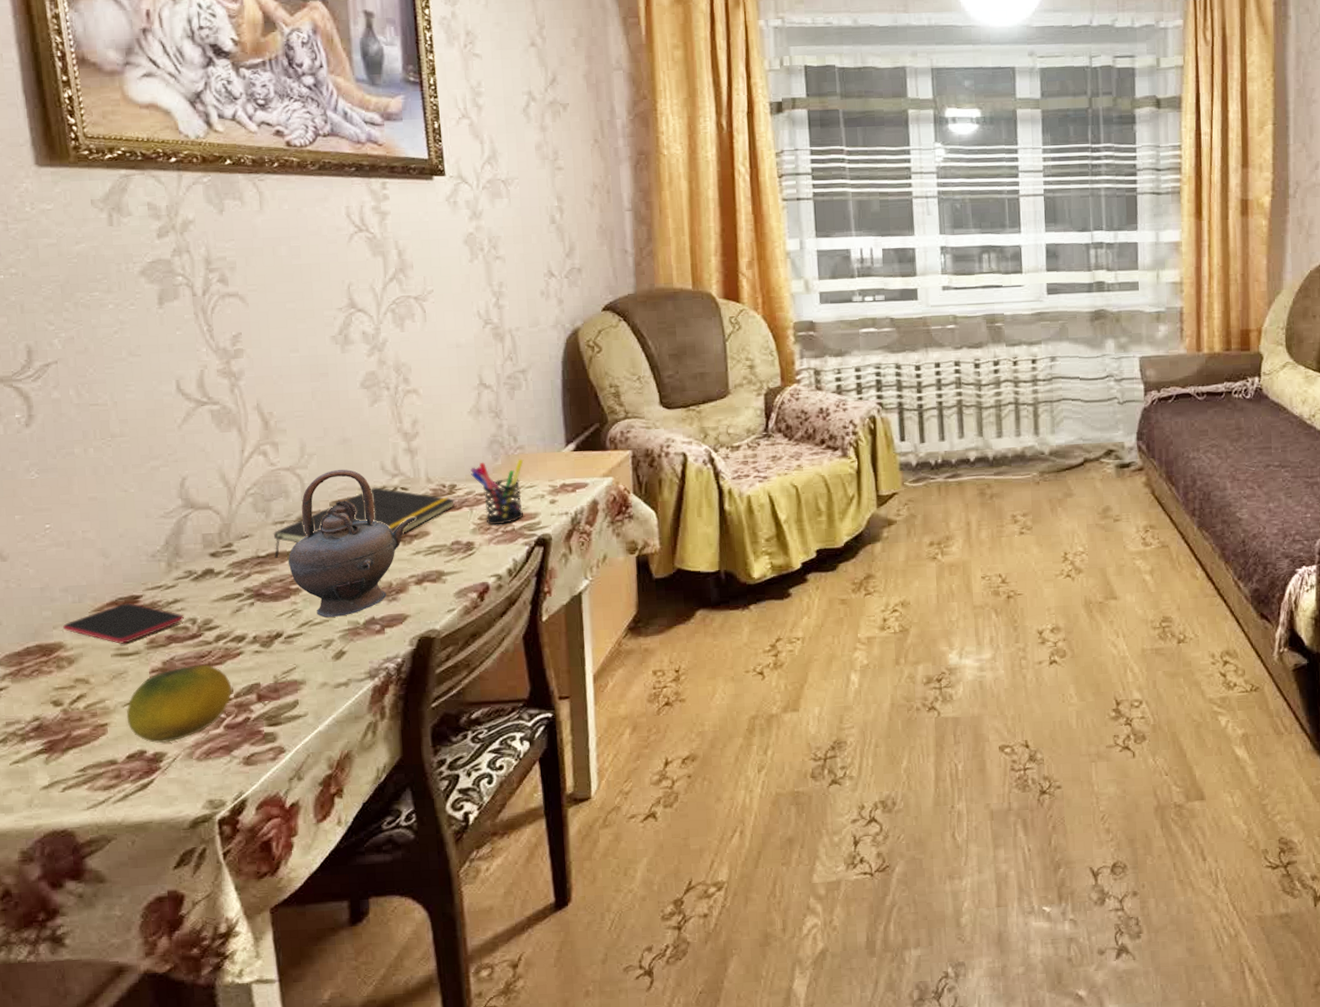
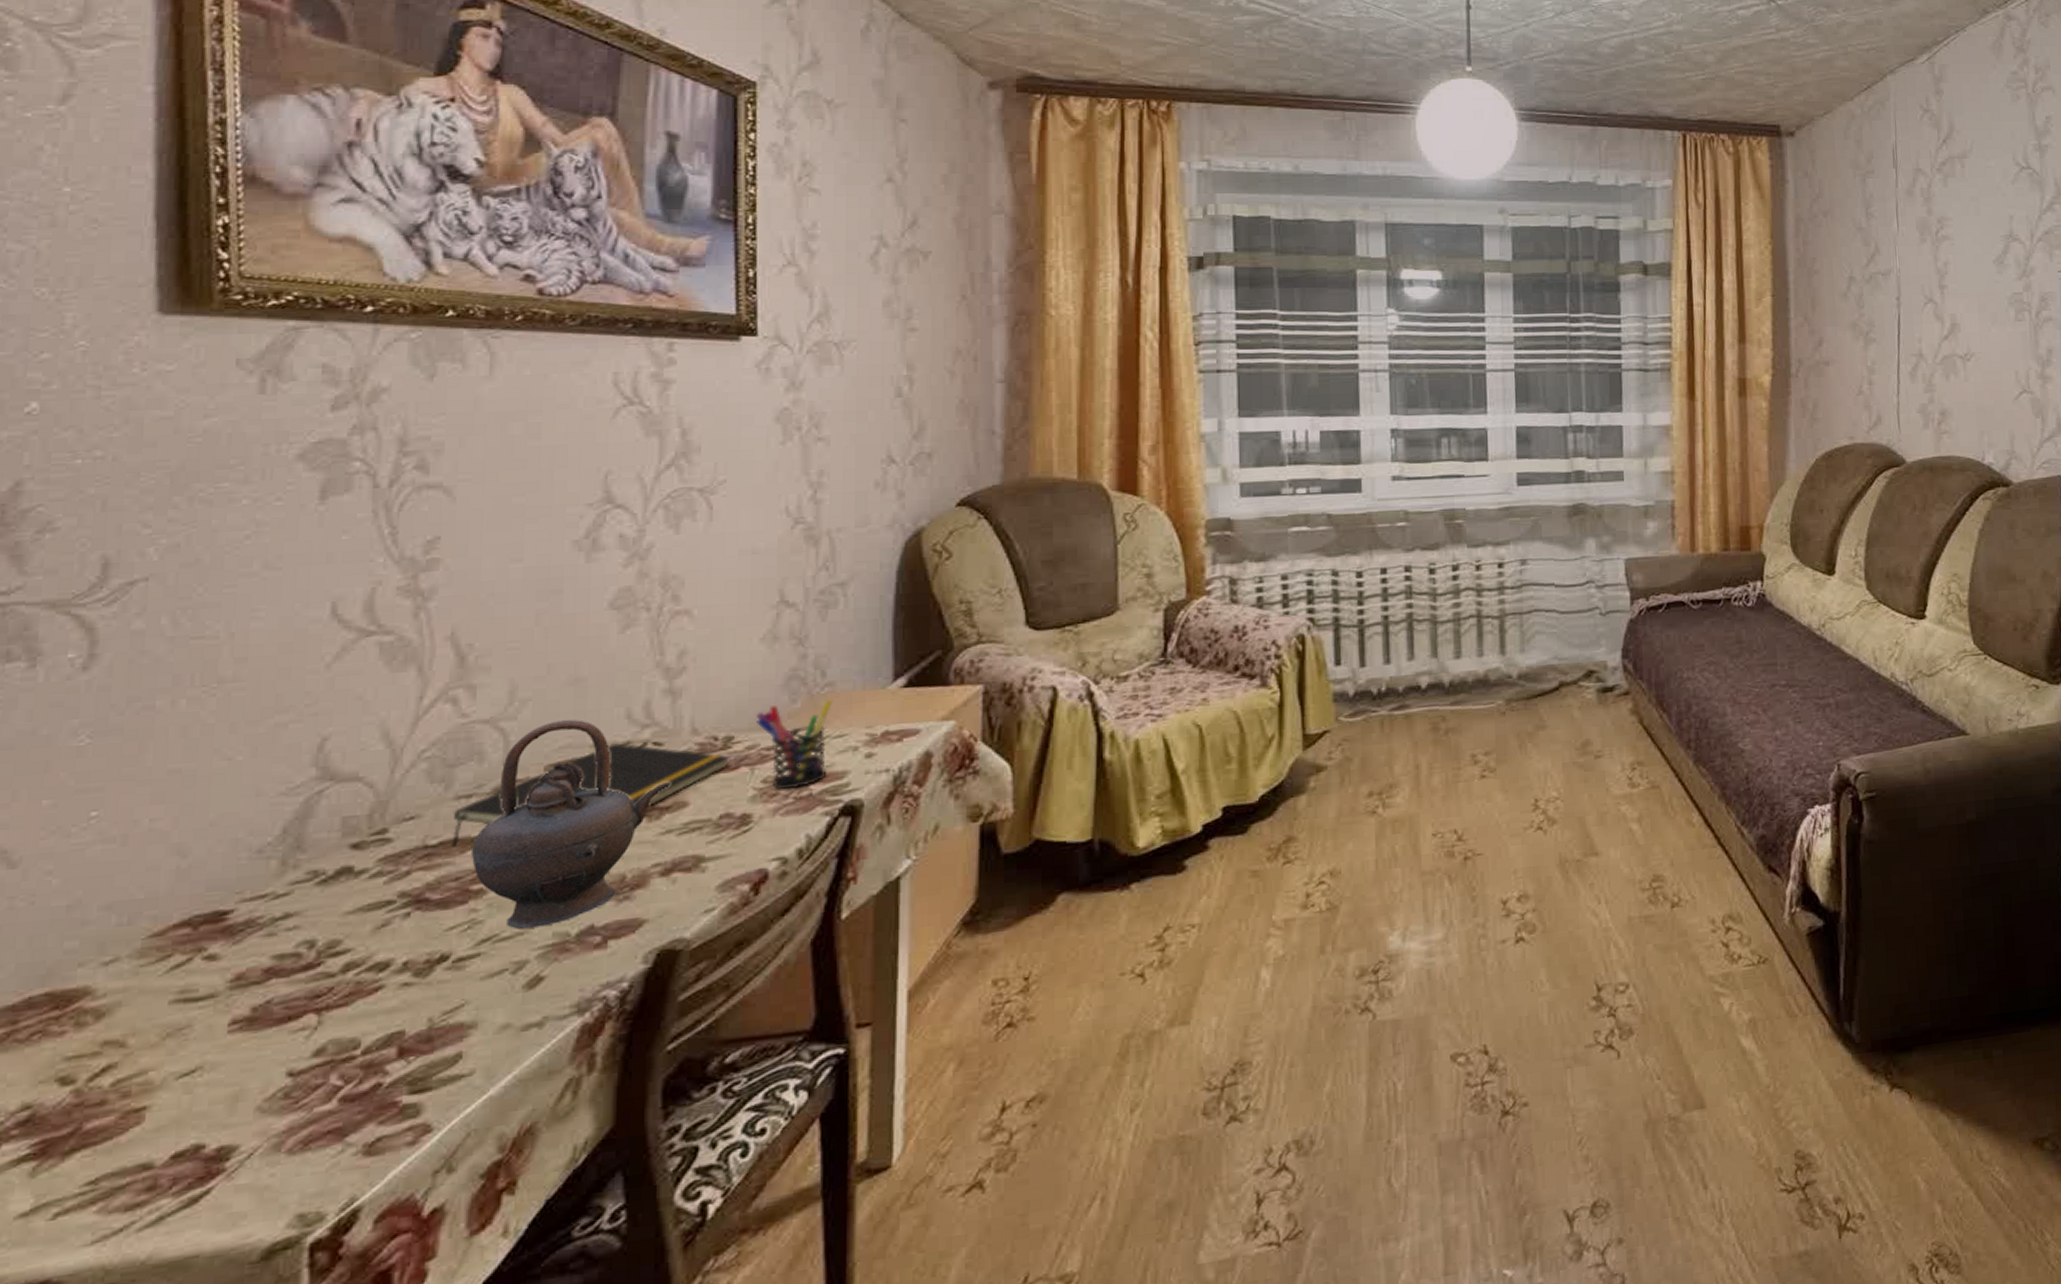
smartphone: present [62,602,184,644] -> none [93,920,296,984]
fruit: present [126,664,232,743] -> none [180,1007,359,1132]

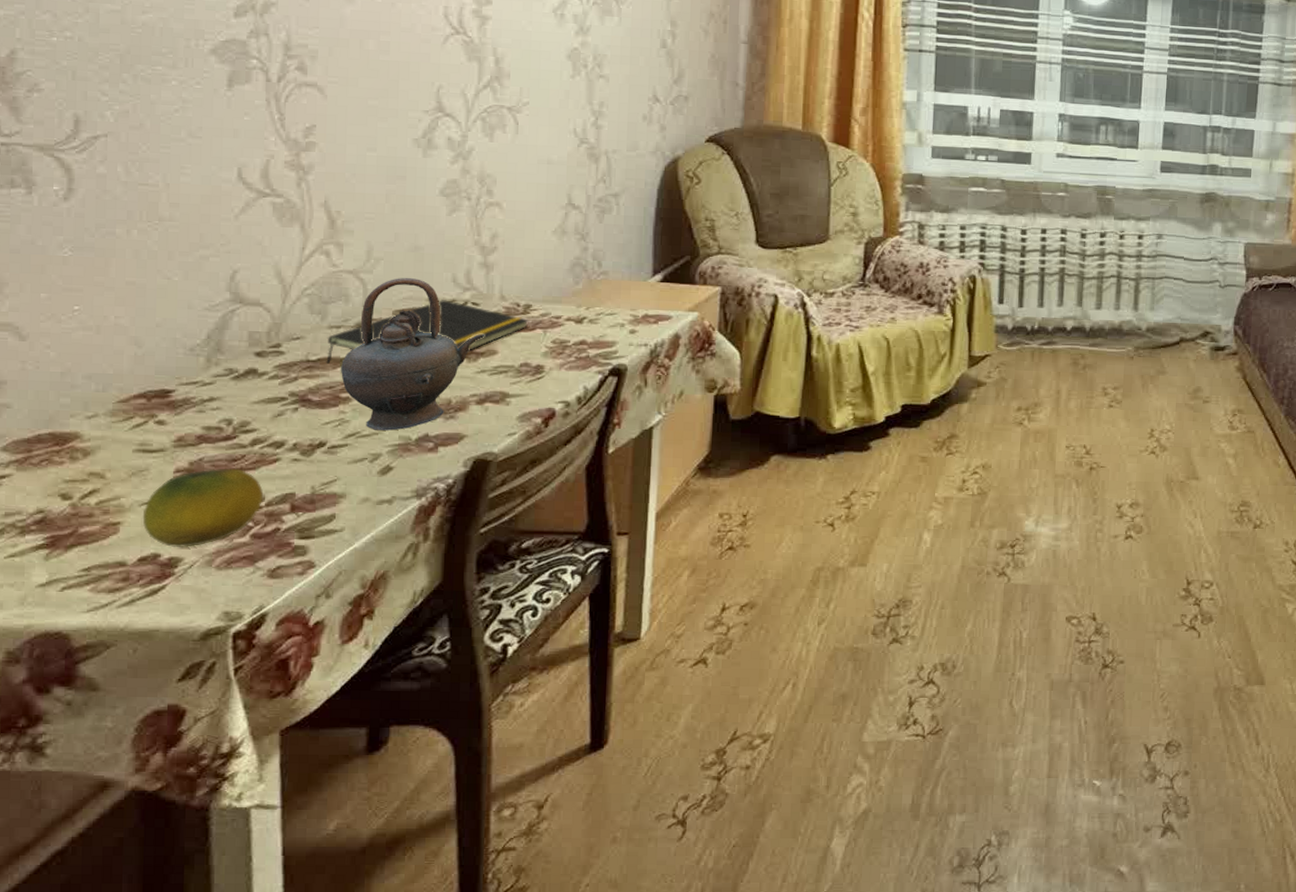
fruit: none [180,1007,359,1132] -> present [142,468,264,547]
pen holder: present [756,699,833,790] -> none [548,284,607,351]

